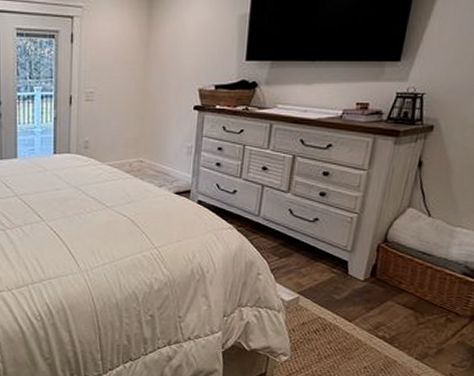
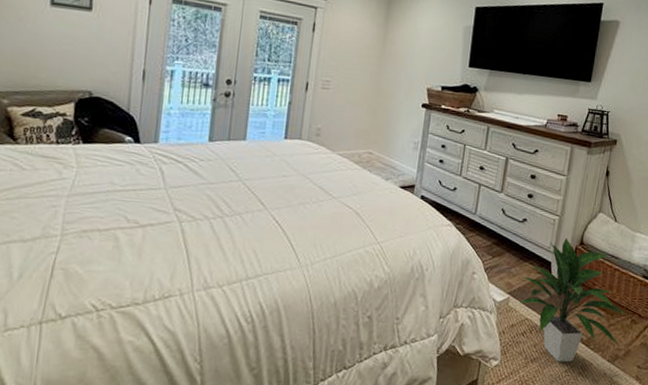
indoor plant: none [311,235,441,359] -> present [519,237,627,362]

